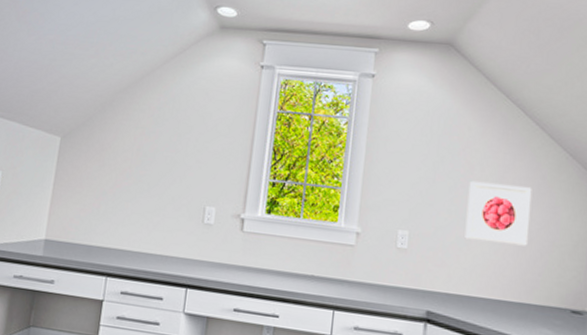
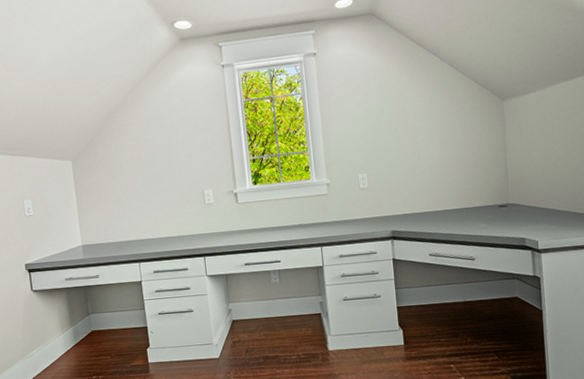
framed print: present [465,182,532,246] -> none [407,118,459,170]

